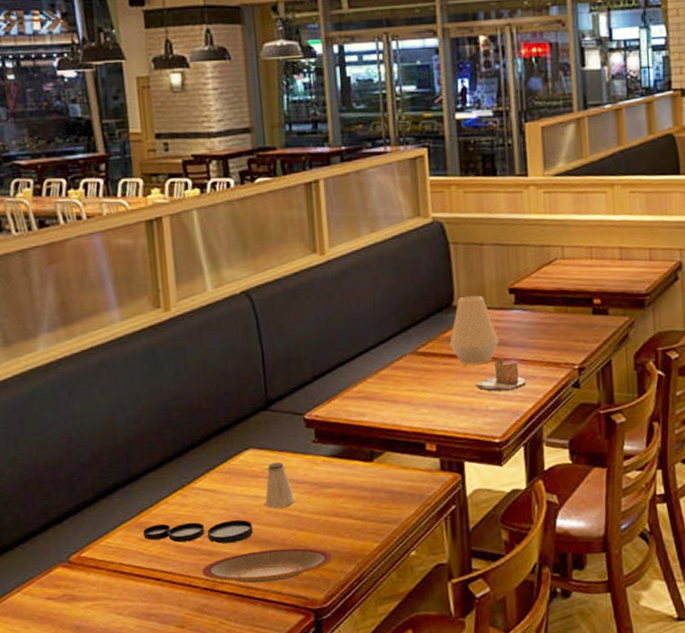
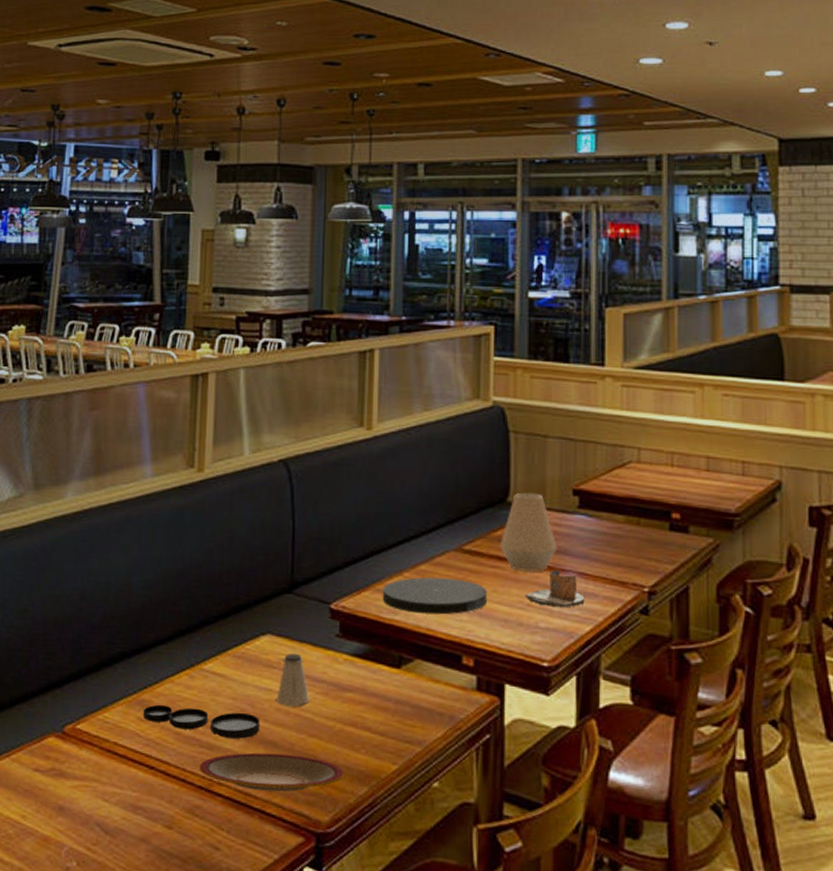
plate: none [349,378,443,413] -> present [382,577,488,615]

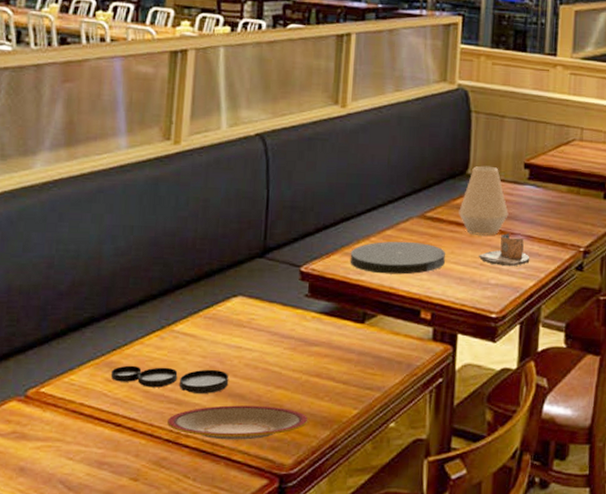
saltshaker: present [276,653,310,707] -> none [245,312,278,362]

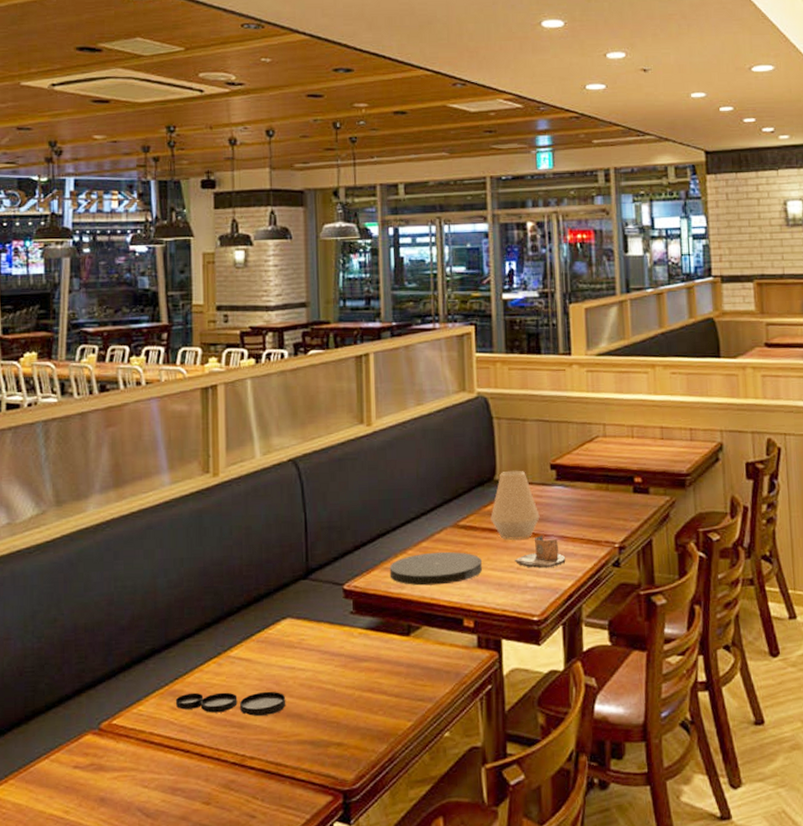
plate: present [167,405,309,440] -> none [232,723,365,760]

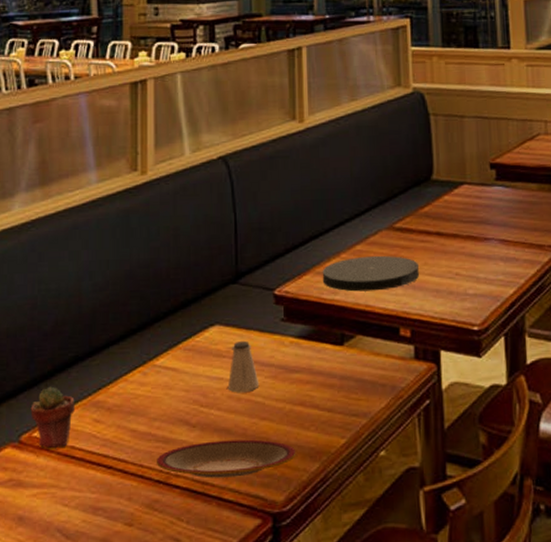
potted succulent: none [109,677,152,736] -> present [30,386,75,449]
plate: present [175,691,286,716] -> none [98,403,214,430]
plate: none [232,723,365,760] -> present [157,439,296,478]
saltshaker: none [299,632,330,681] -> present [227,340,260,393]
vase: present [490,470,540,541] -> none [428,169,479,244]
napkin holder: present [514,536,566,569] -> none [453,239,507,274]

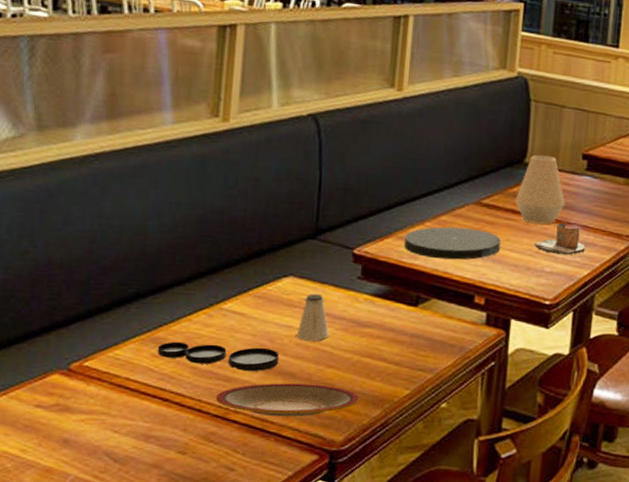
potted succulent: present [30,386,75,449] -> none [82,319,132,379]
plate: none [98,403,214,430] -> present [157,341,279,371]
vase: none [428,169,479,244] -> present [515,155,565,225]
napkin holder: none [453,239,507,274] -> present [533,223,586,256]

